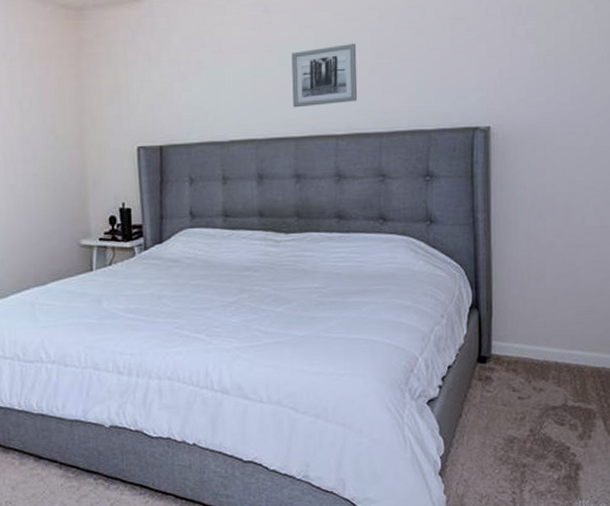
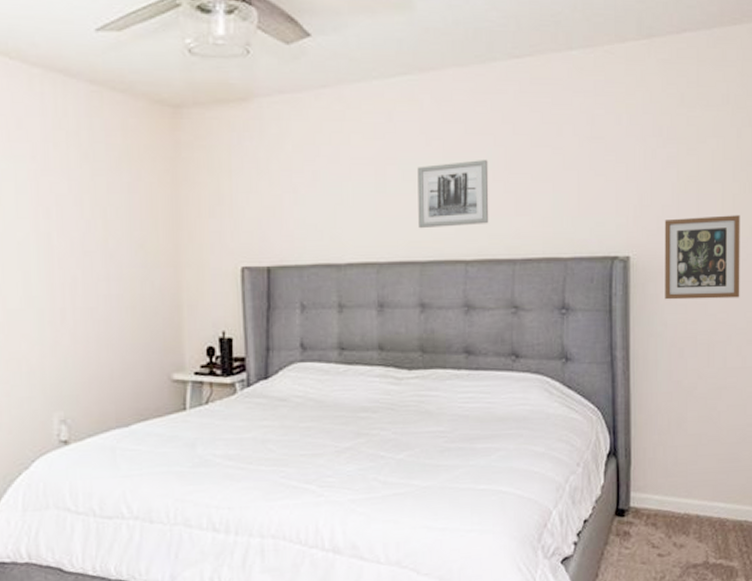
picture frame: none [524,85,598,166] -> present [664,215,740,300]

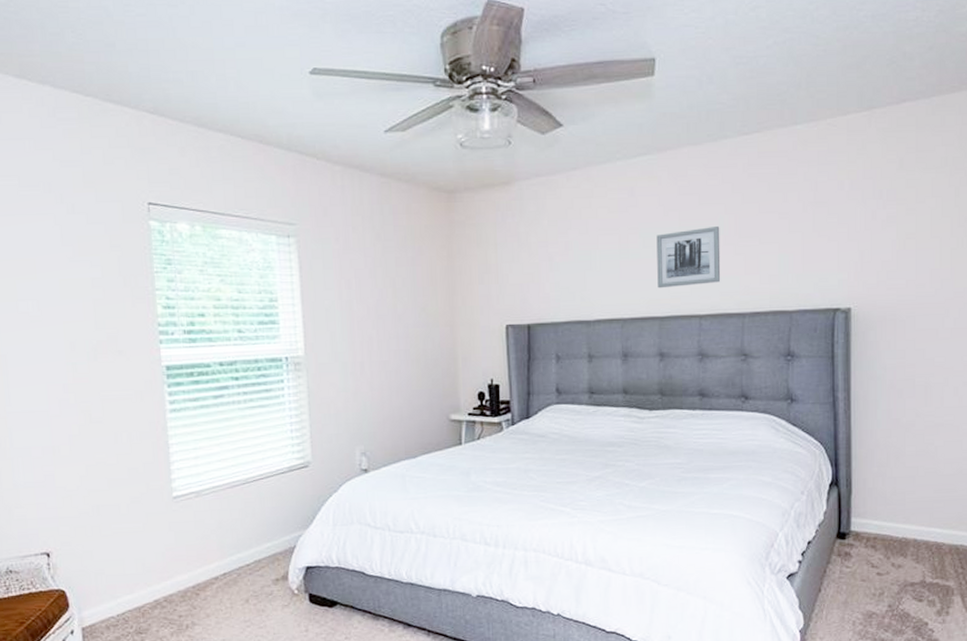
picture frame: present [664,215,740,300] -> none [884,268,958,346]

